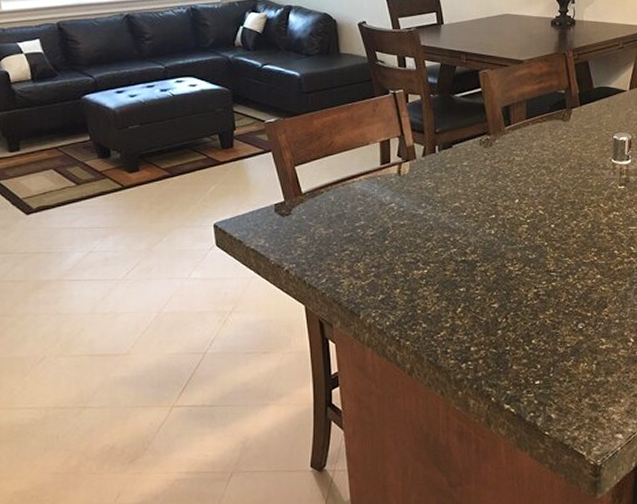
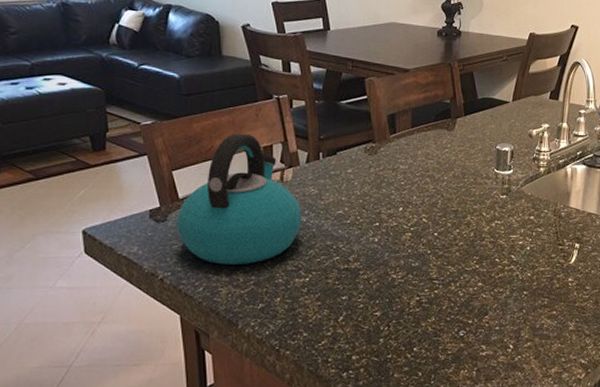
kettle: none [300,129,419,257] -> present [176,133,301,265]

